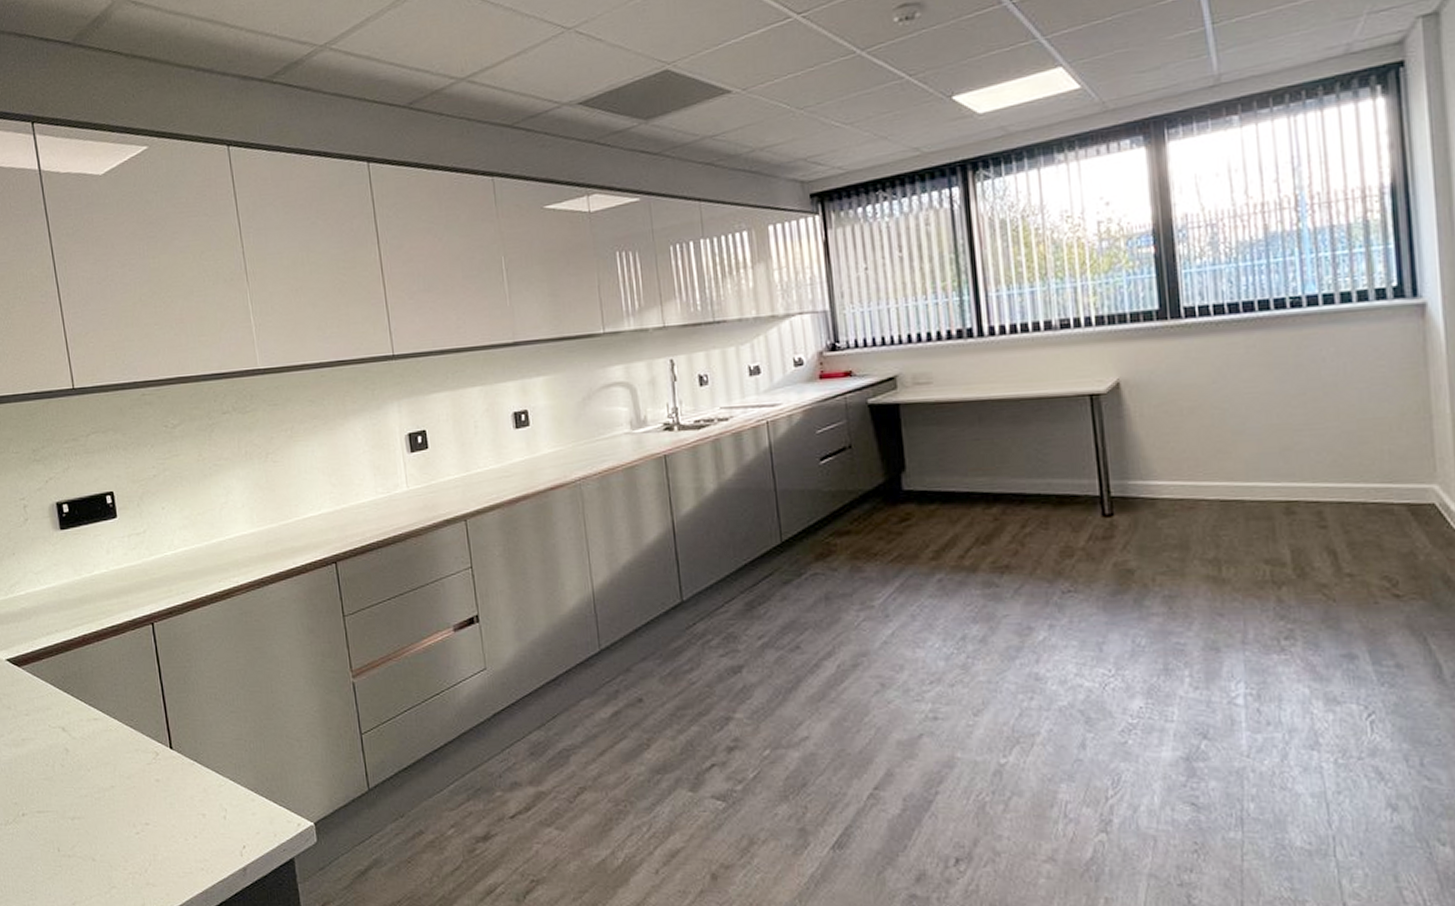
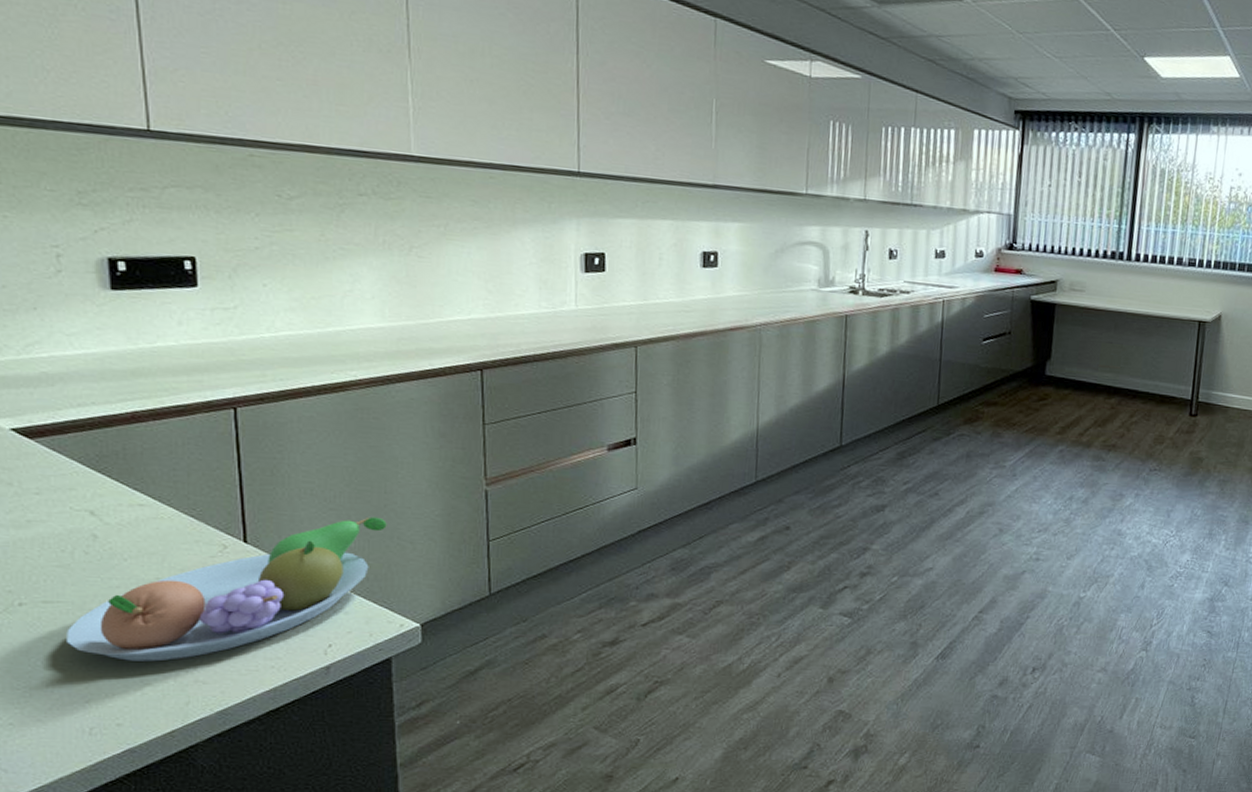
fruit bowl: none [55,717,277,865] -> present [66,517,387,662]

